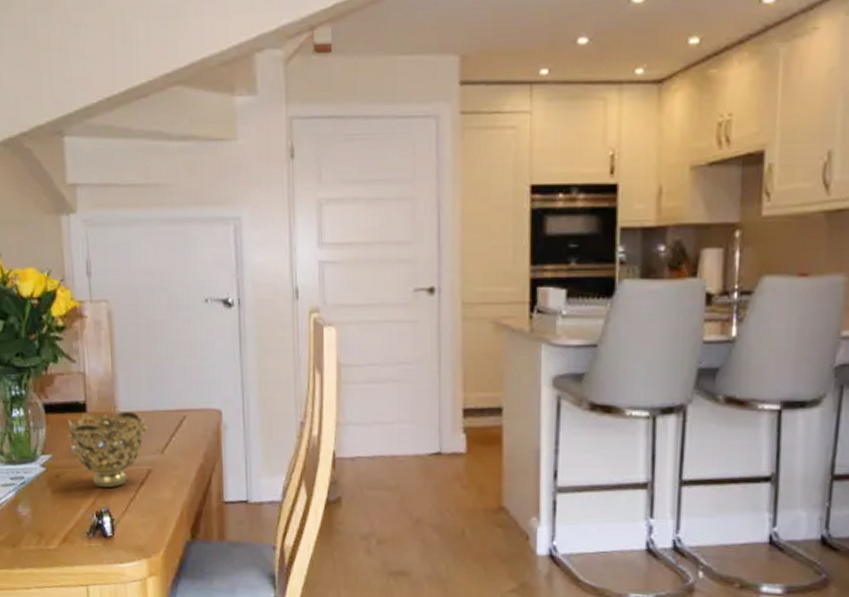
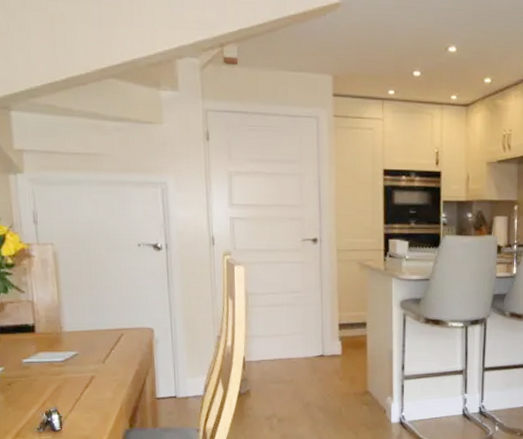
decorative bowl: present [66,411,148,488] -> none [17,331,90,392]

